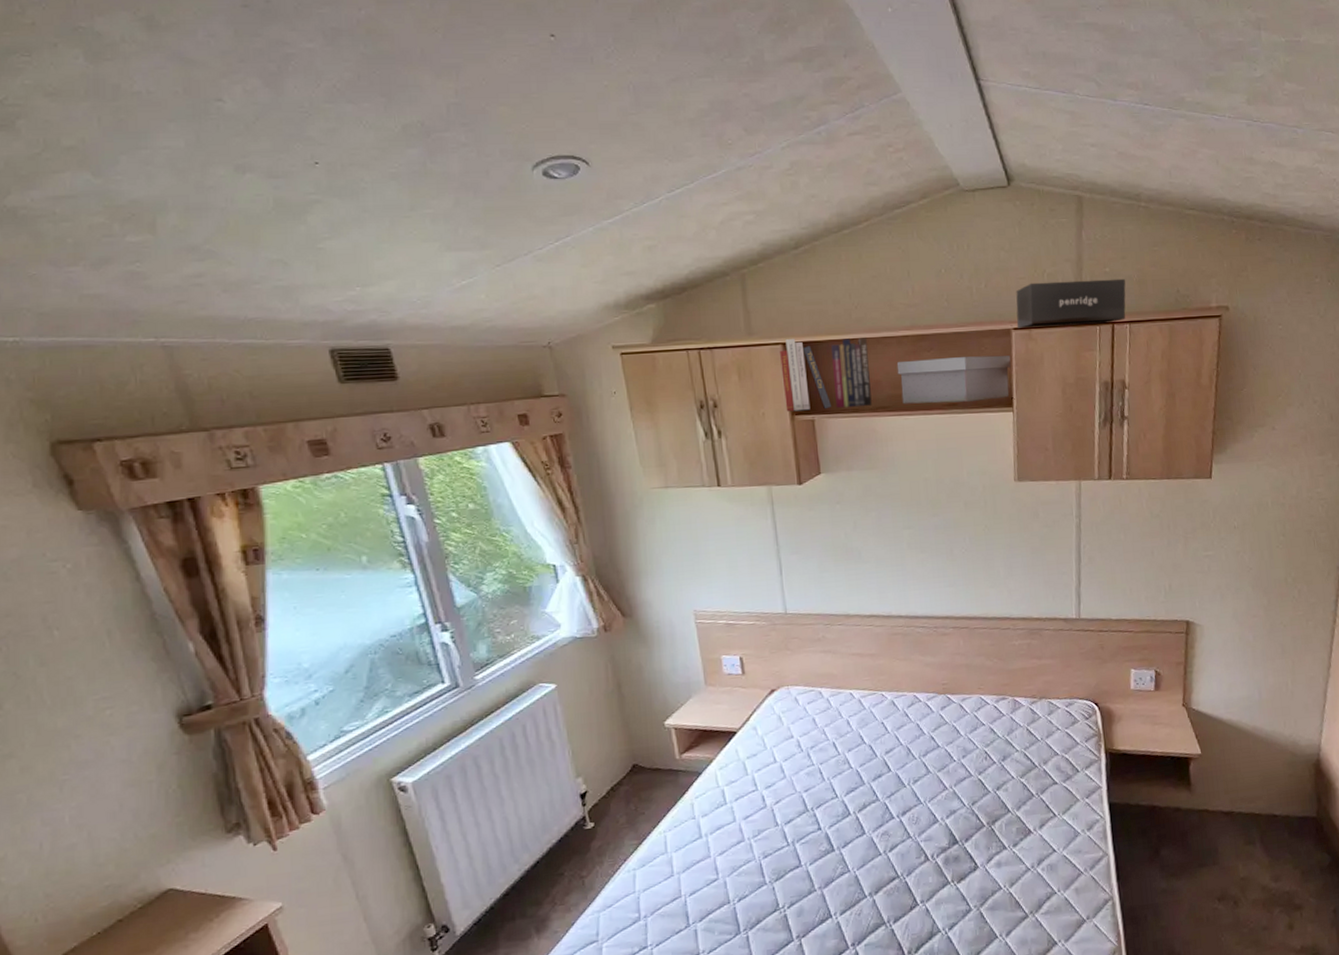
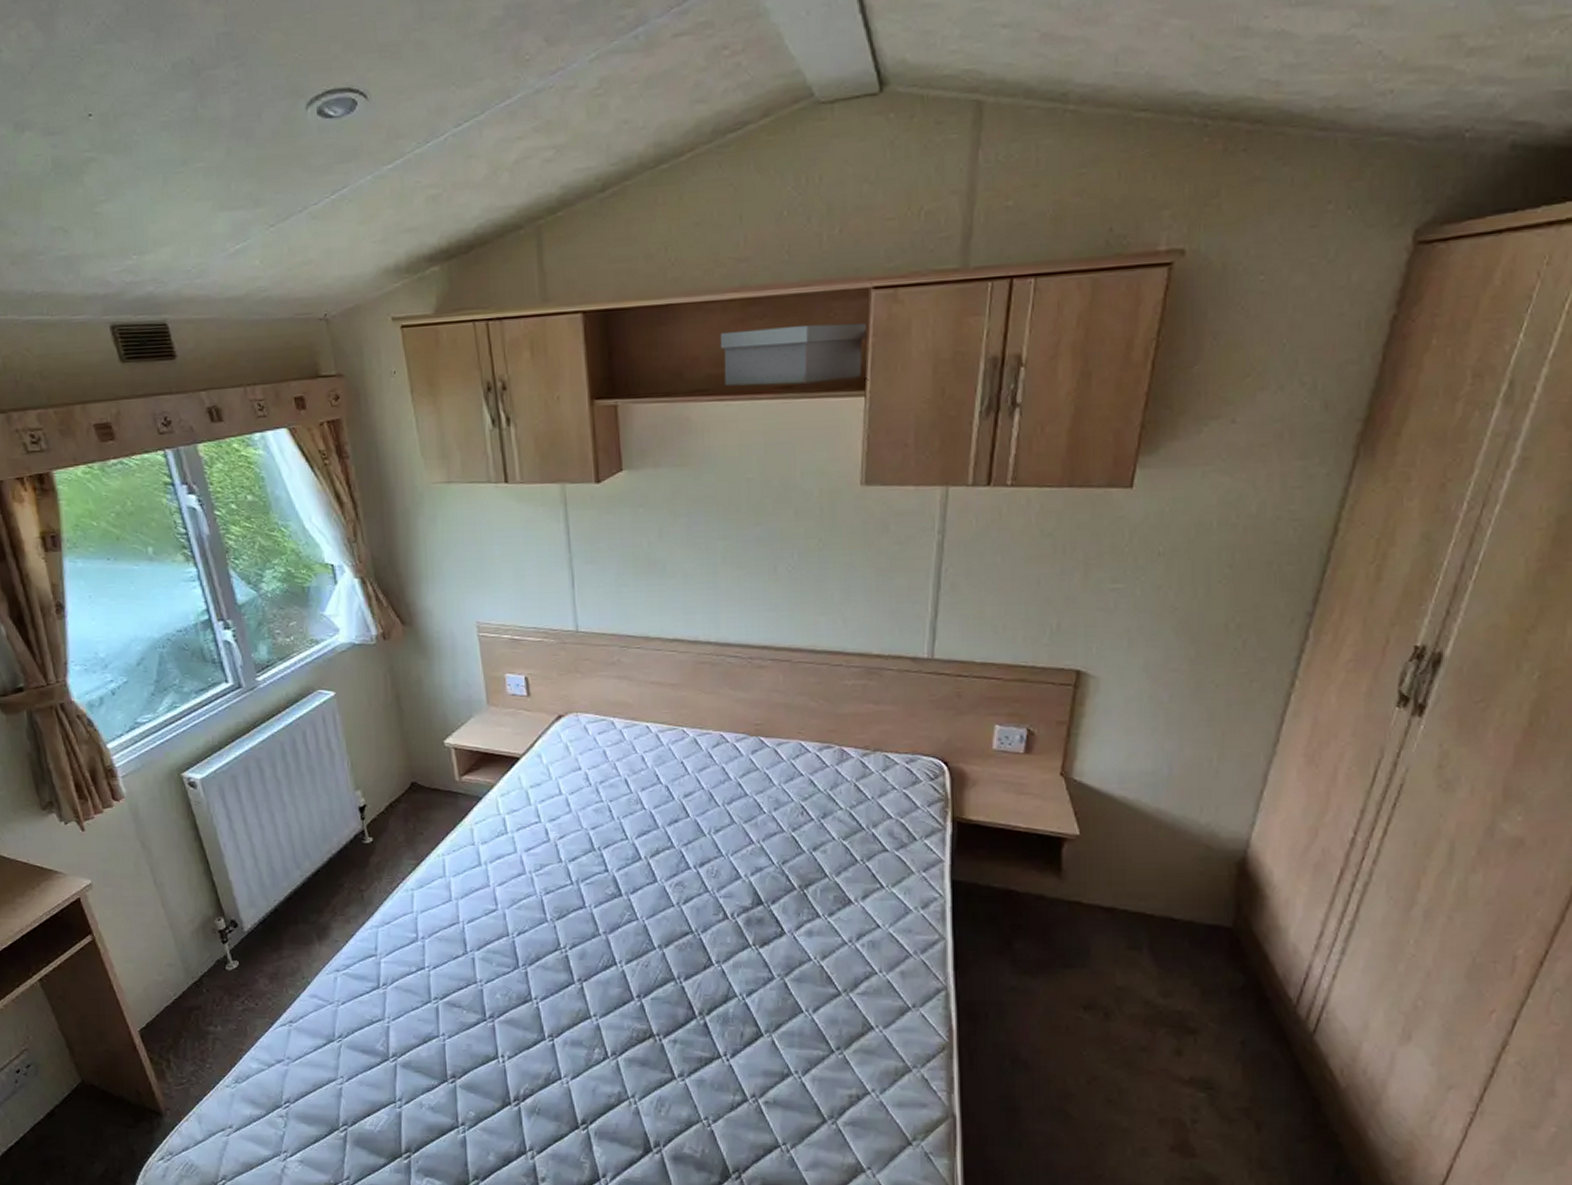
books: present [780,338,832,412] -> none [579,304,639,396]
books: present [831,338,872,409] -> none [641,303,687,392]
box: present [1016,278,1126,328] -> none [878,214,1036,287]

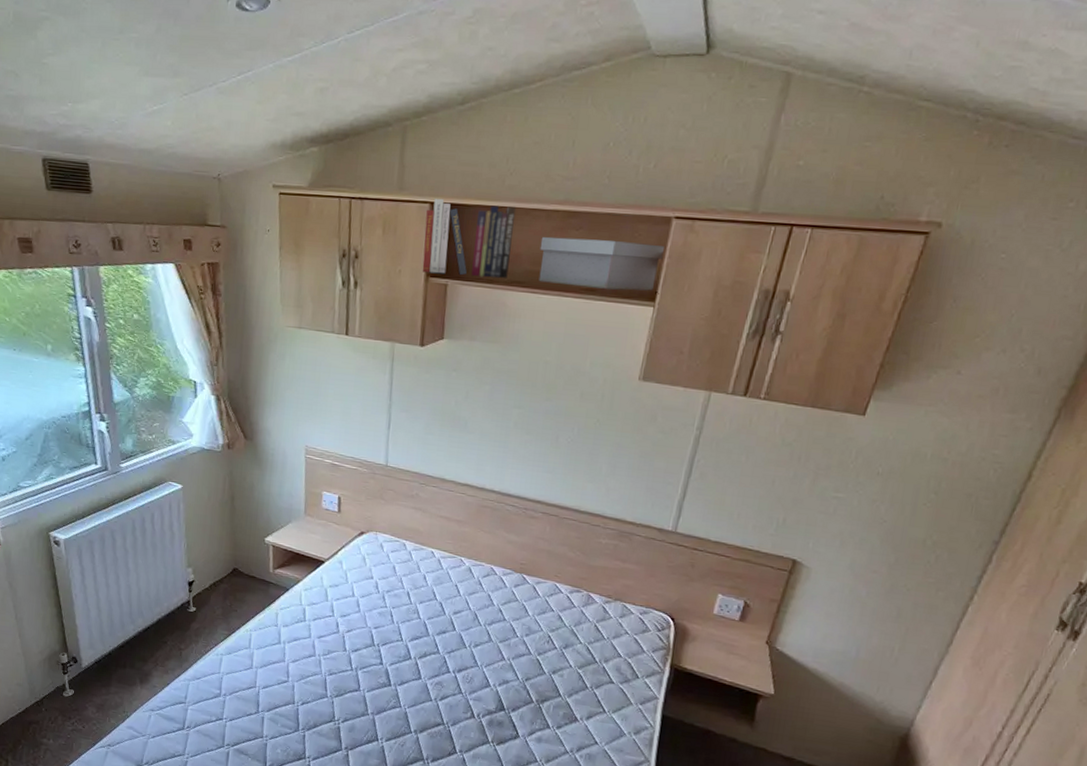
books: none [579,304,639,396] -> present [422,198,468,276]
books: none [641,303,687,392] -> present [471,205,517,279]

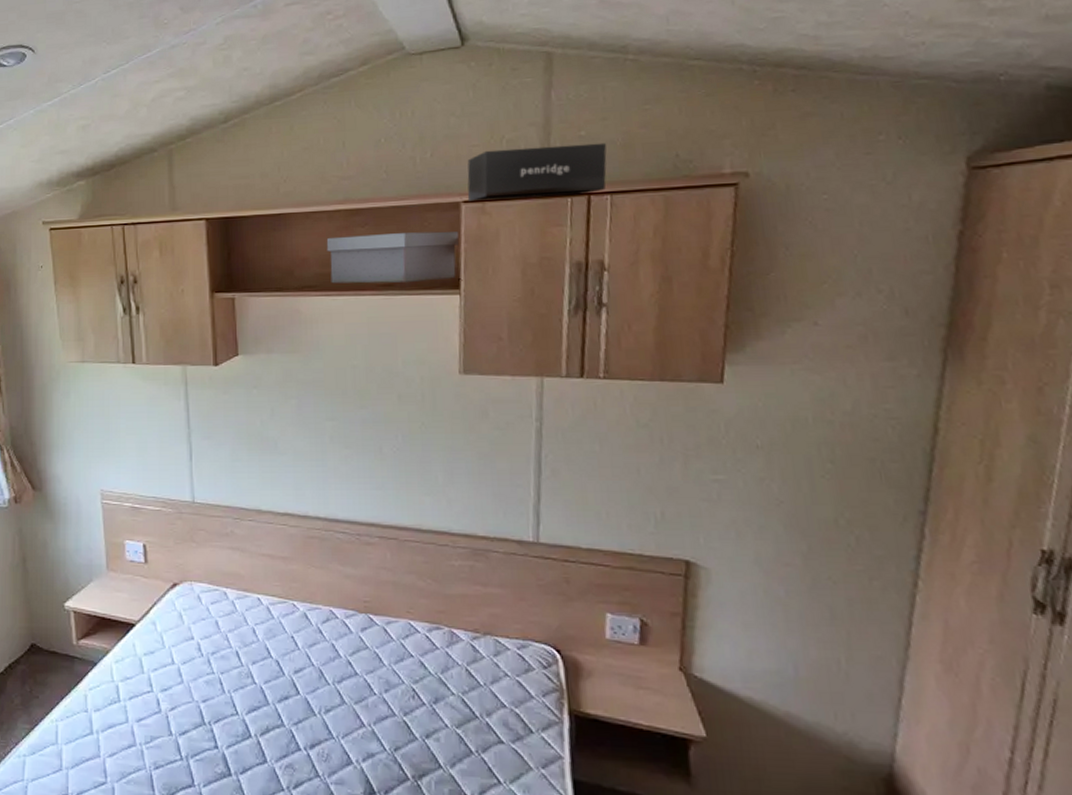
books: present [422,198,468,276] -> none [203,213,254,289]
books: present [471,205,517,279] -> none [256,212,297,287]
box: none [679,168,821,225] -> present [467,142,607,201]

